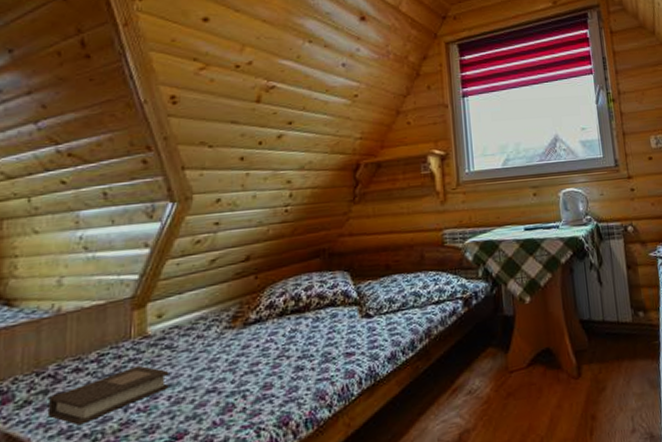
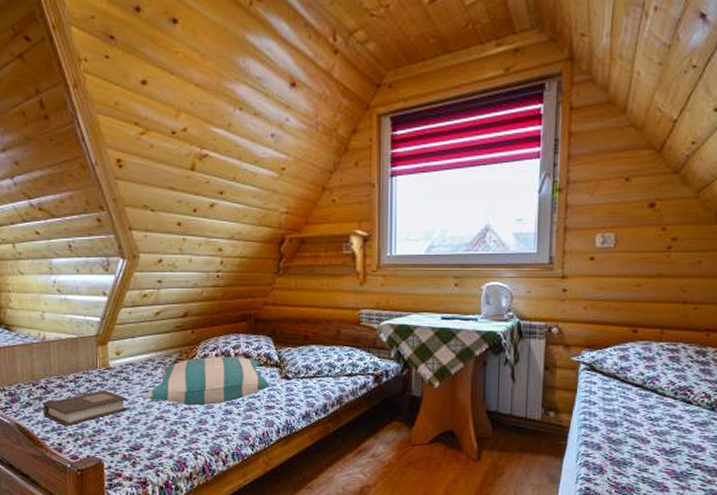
pillow: none [193,299,348,370] -> present [145,356,269,406]

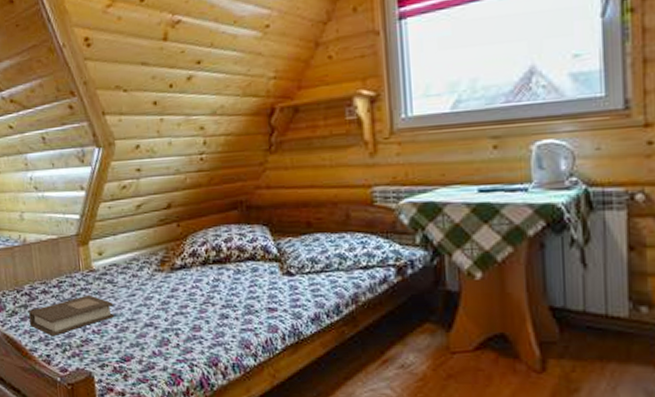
pillow: present [145,356,269,406] -> none [132,251,270,310]

